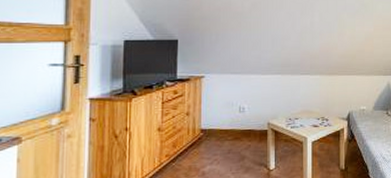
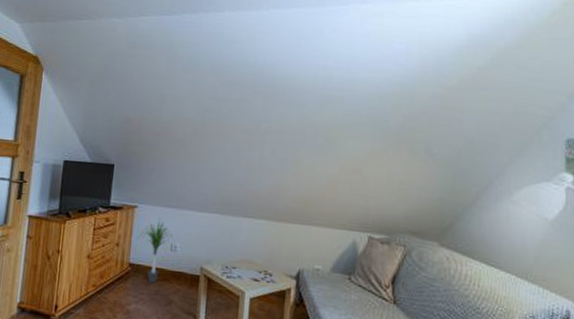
potted plant: none [207,85,241,144] -> present [137,218,173,283]

